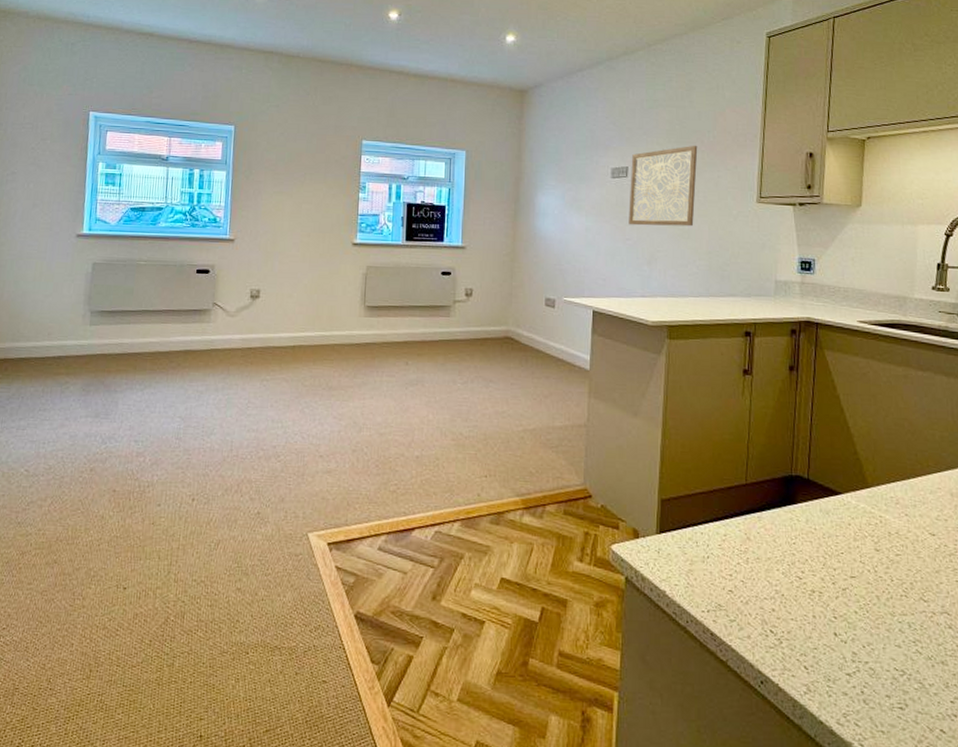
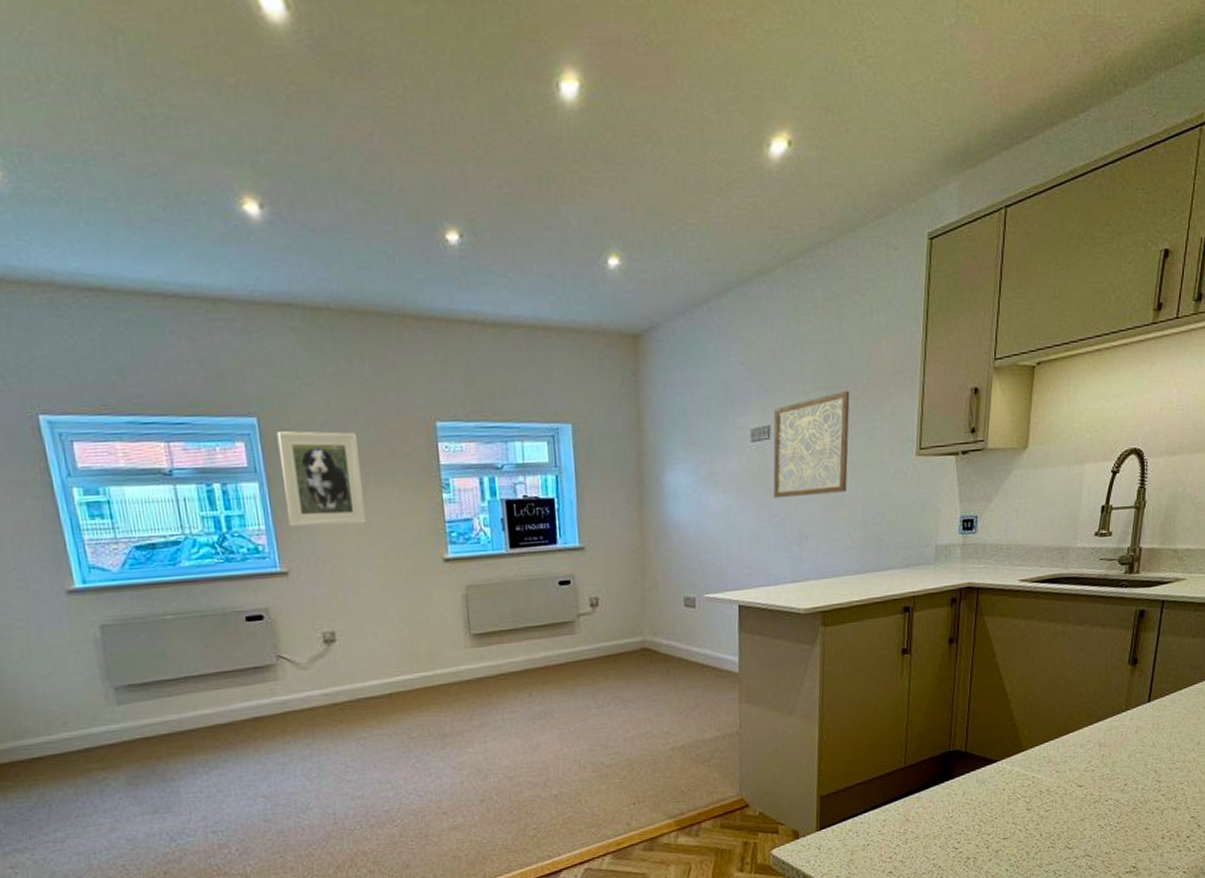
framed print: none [242,137,303,210] -> present [276,431,366,527]

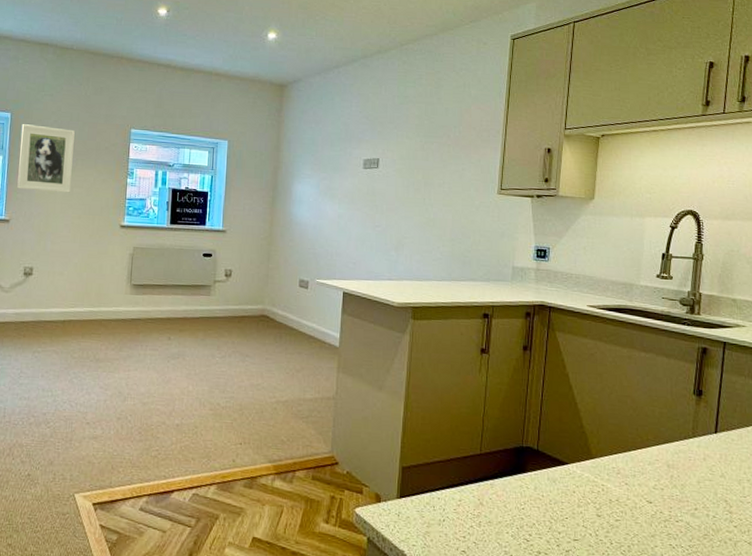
wall art: present [773,390,850,499] -> none [378,139,444,215]

